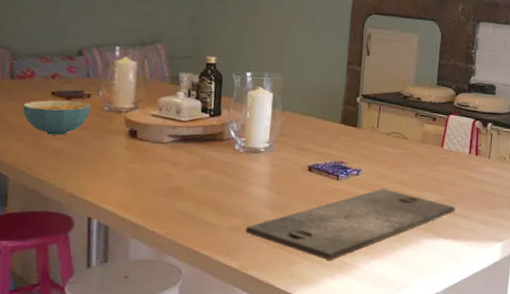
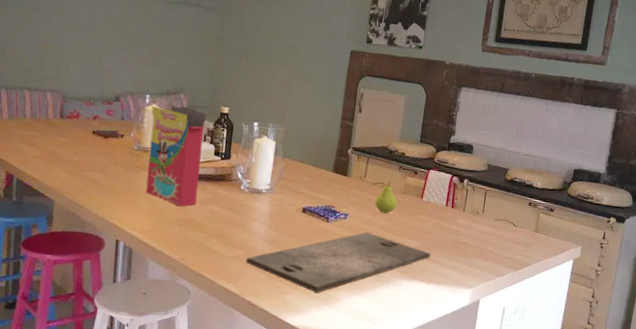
cereal bowl: present [22,100,91,136] -> none [68,137,124,169]
cereal box: none [121,57,191,174] -> present [145,105,207,207]
fruit: none [390,130,416,166] -> present [375,181,398,213]

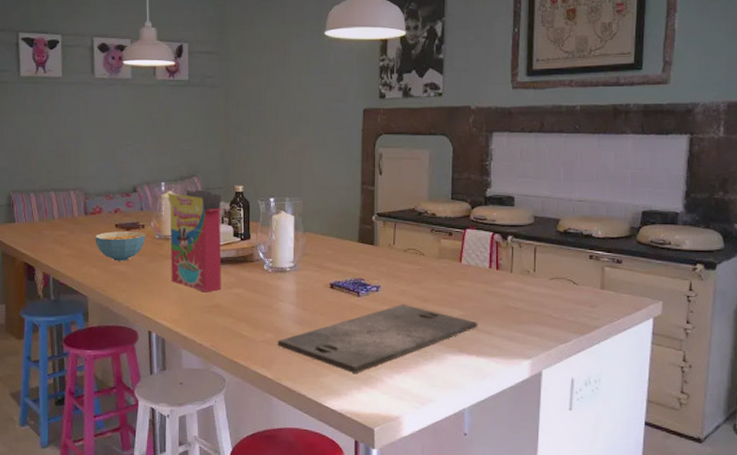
cereal bowl: none [68,137,124,169] -> present [95,231,145,261]
fruit: present [375,181,398,213] -> none [408,246,433,281]

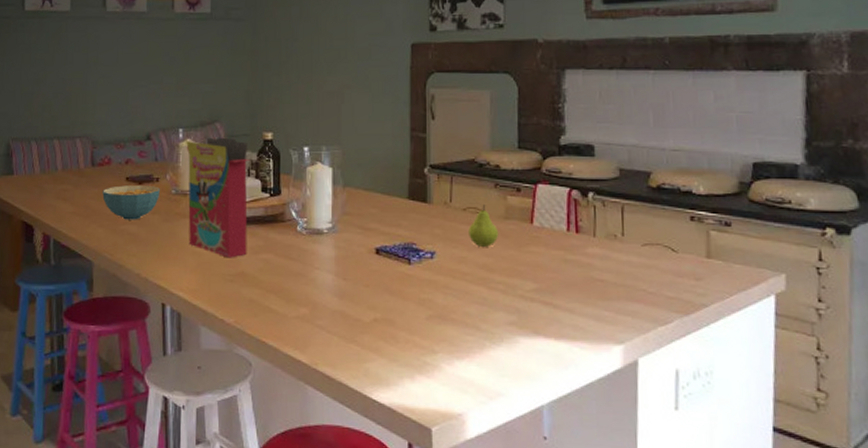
cutting board: present [277,303,478,373] -> none [312,273,556,358]
fruit: none [408,246,433,281] -> present [469,205,499,247]

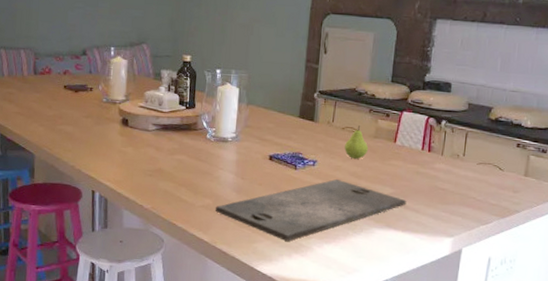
cereal bowl: present [102,185,160,220] -> none [43,92,93,122]
cereal box: present [186,137,250,258] -> none [116,56,171,157]
cutting board: none [312,273,556,358] -> present [215,178,407,241]

